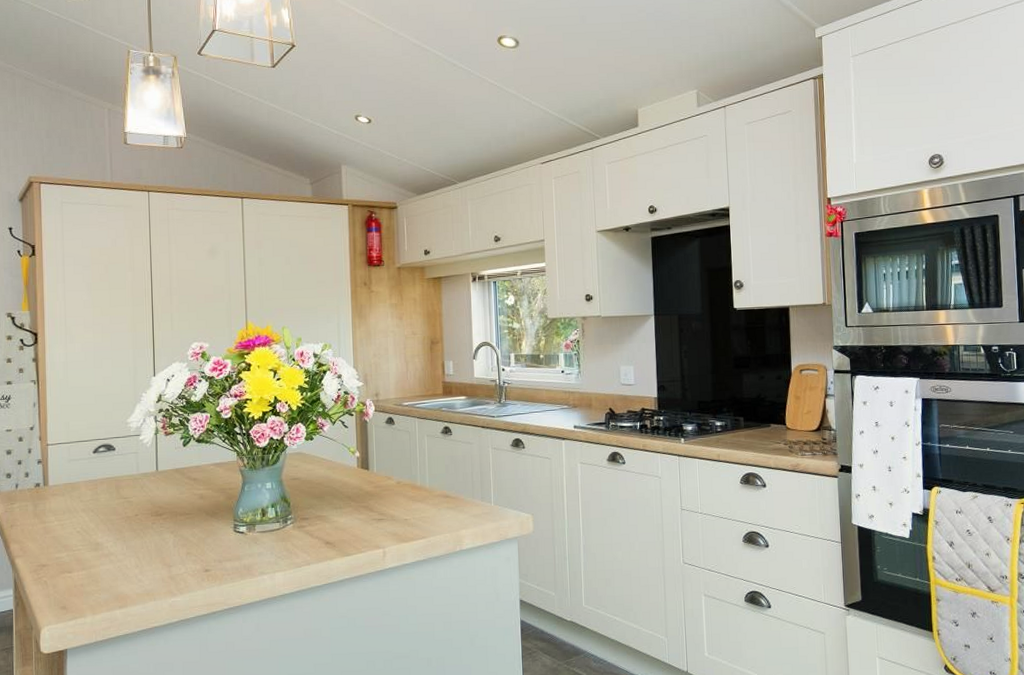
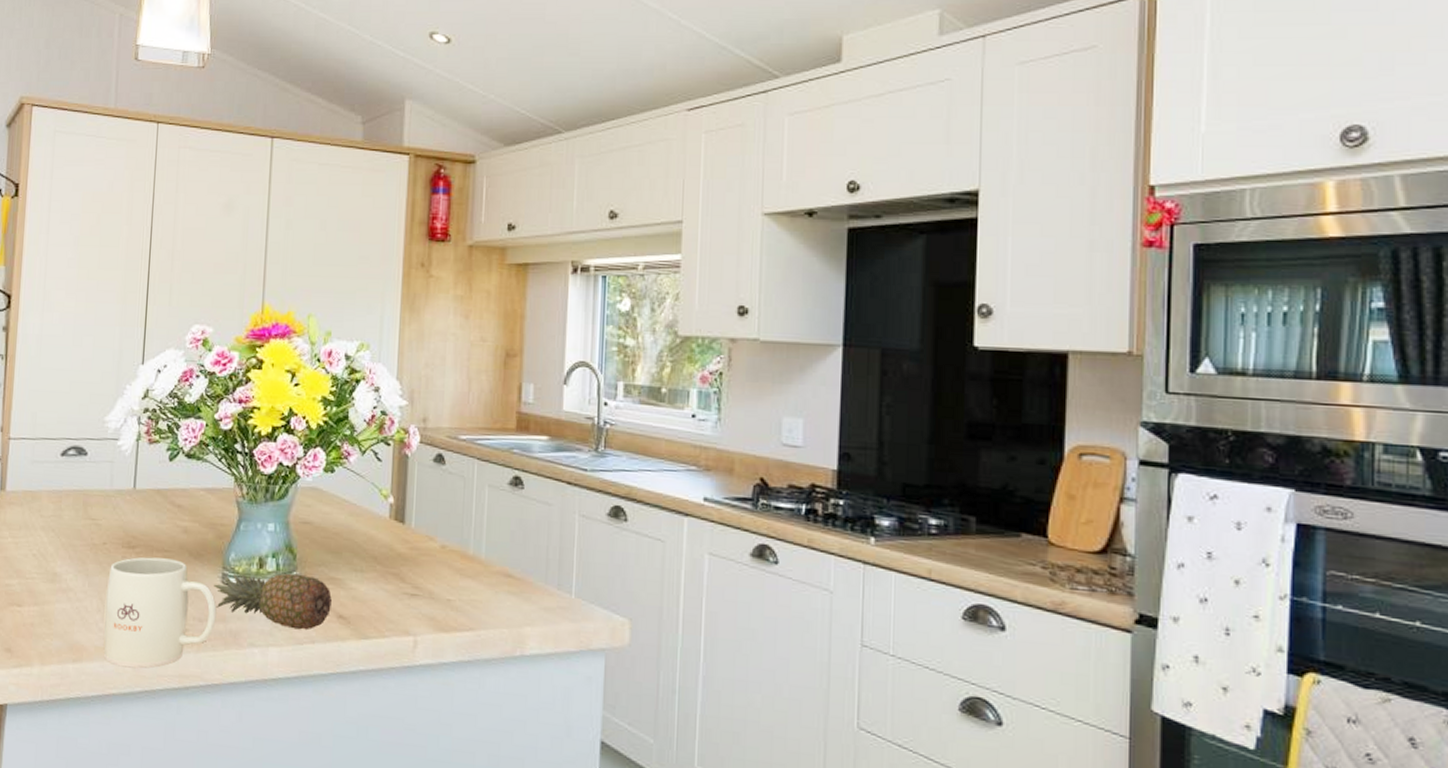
mug: none [140,519,232,606] -> present [103,557,217,669]
fruit: none [228,516,320,557] -> present [214,573,332,631]

